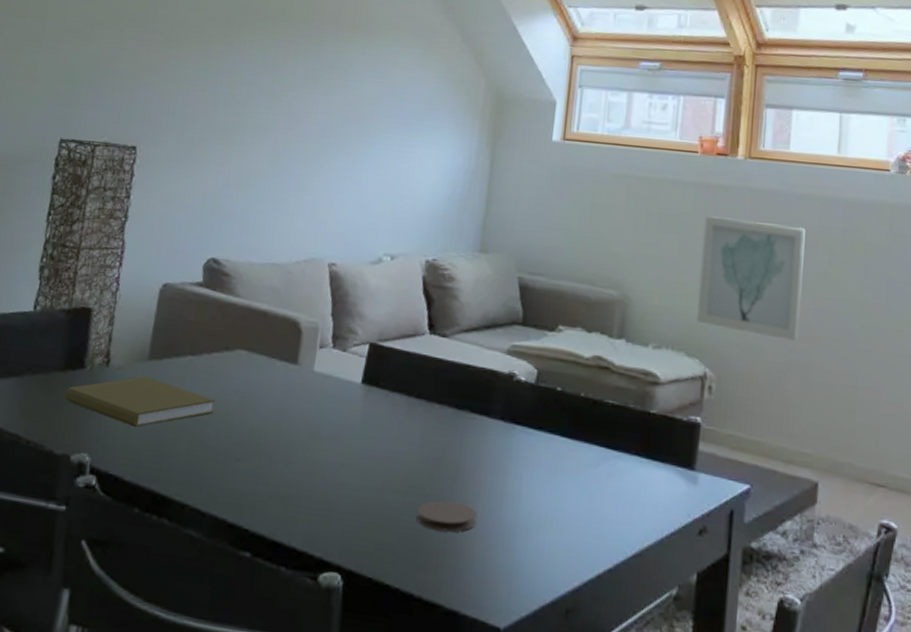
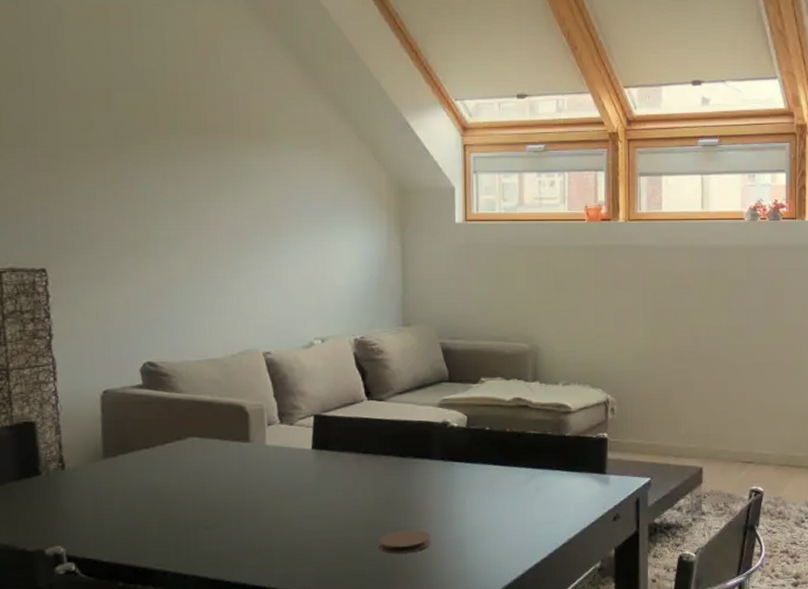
book: present [64,376,215,427] -> none [25,473,177,516]
wall art: present [697,215,805,341] -> none [595,272,680,364]

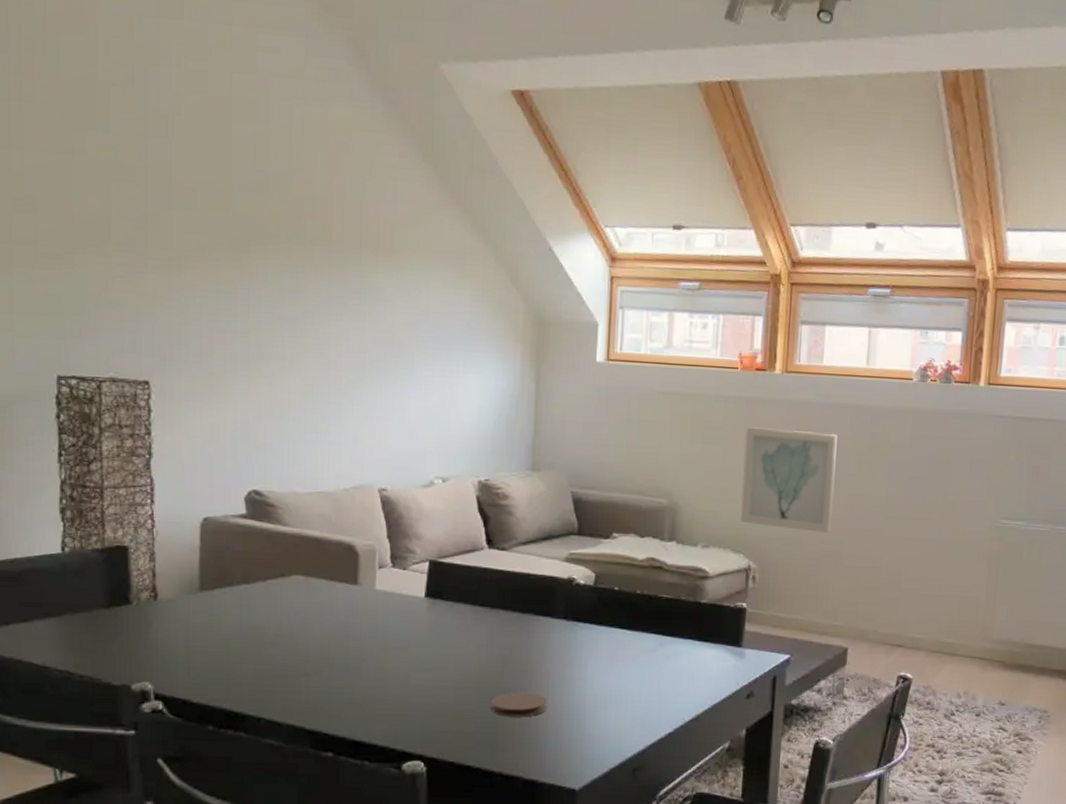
wall art: none [595,272,680,364] -> present [741,427,837,533]

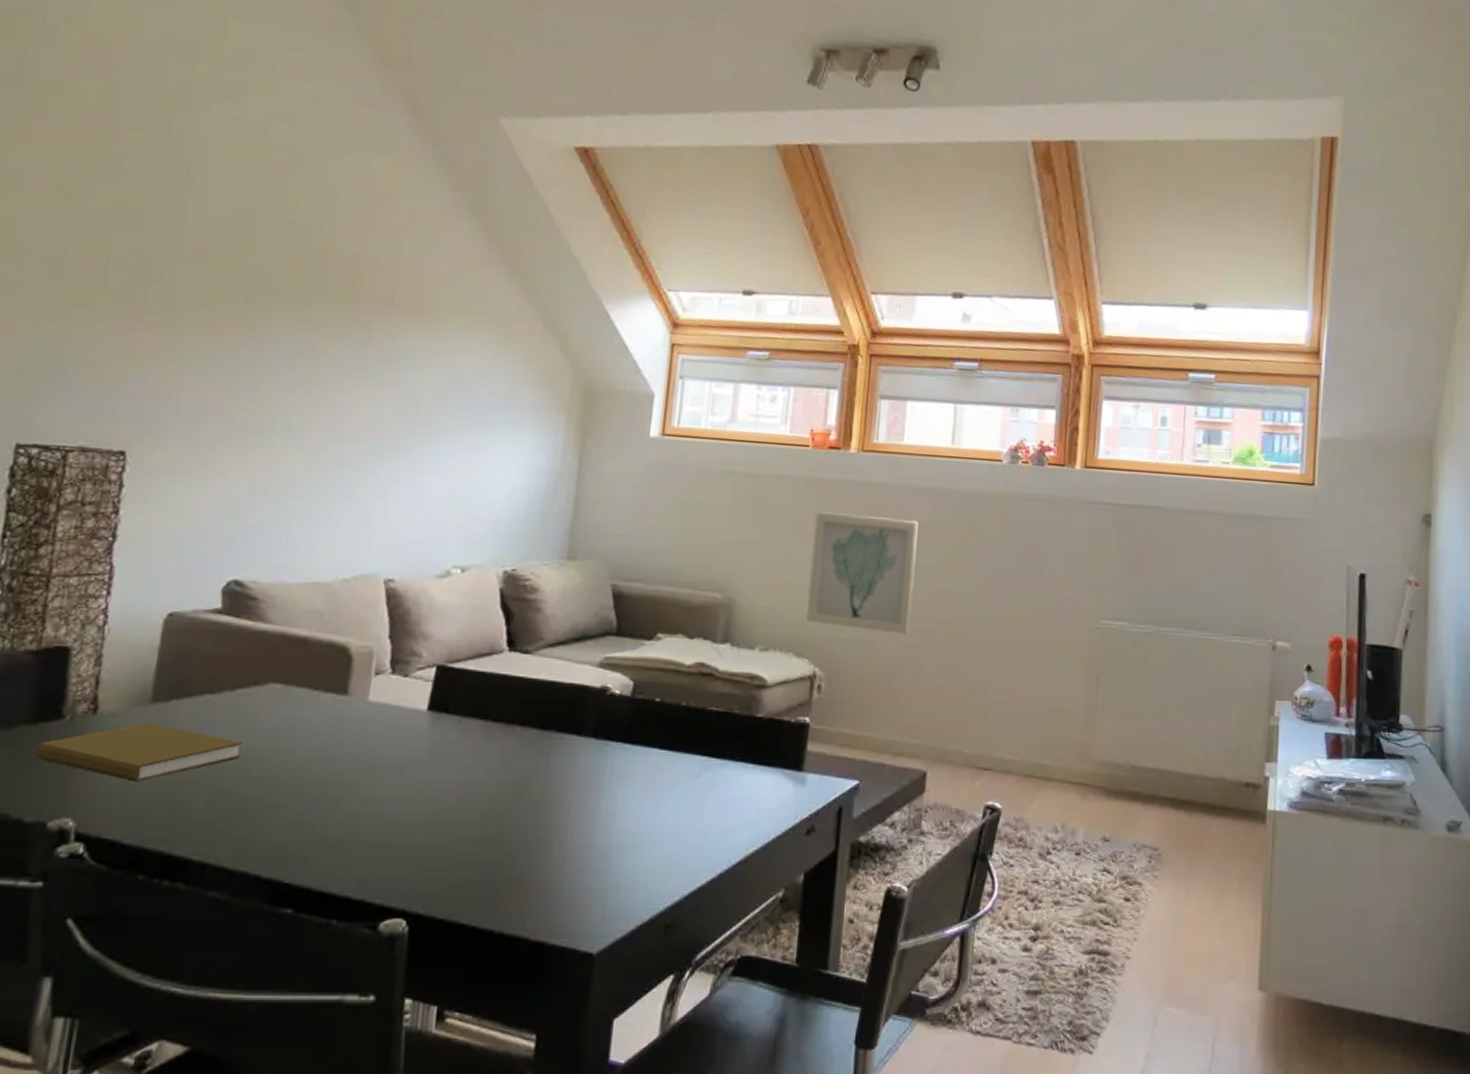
book: none [113,607,277,654] -> present [35,722,242,781]
coaster: present [490,692,548,718] -> none [495,828,567,861]

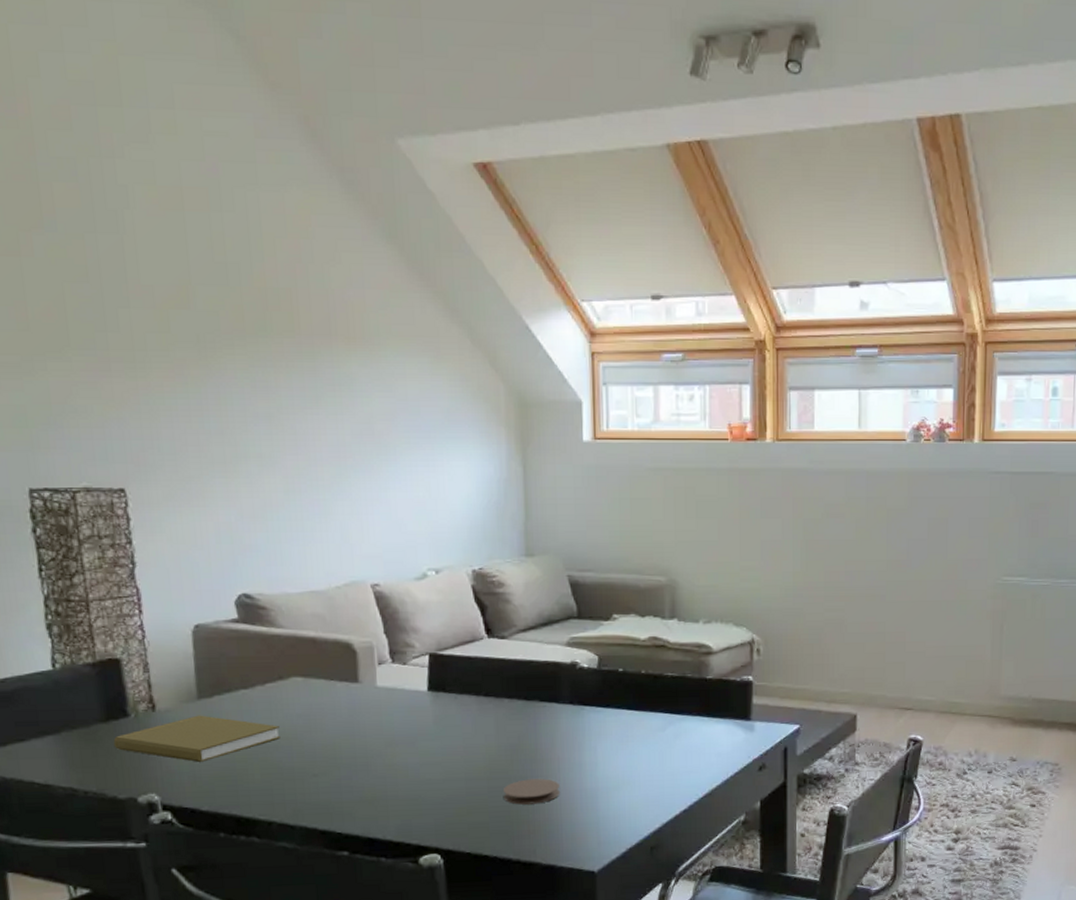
coaster: none [495,828,567,861] -> present [502,778,561,805]
wall art: present [806,512,918,634] -> none [740,498,833,601]

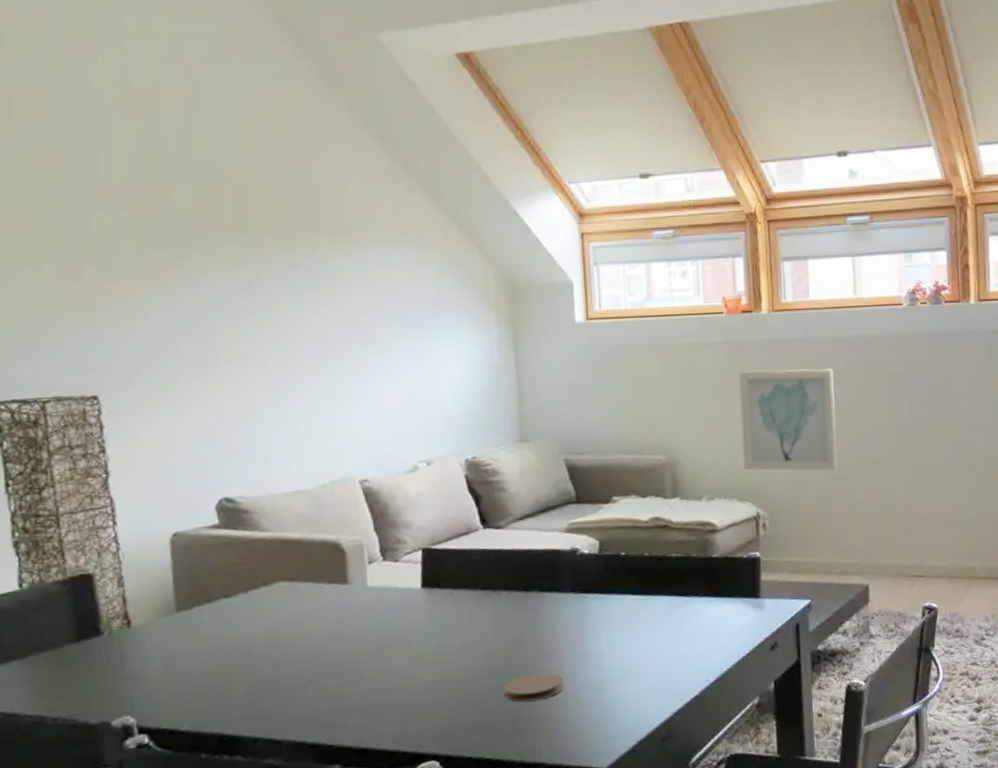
book: present [113,715,280,762] -> none [85,628,266,679]
wall art: none [740,498,833,601] -> present [738,368,837,471]

